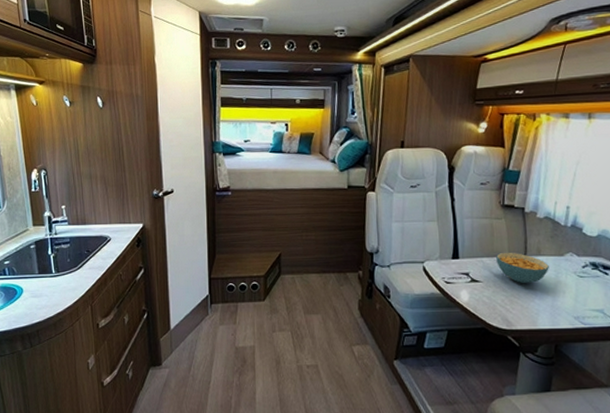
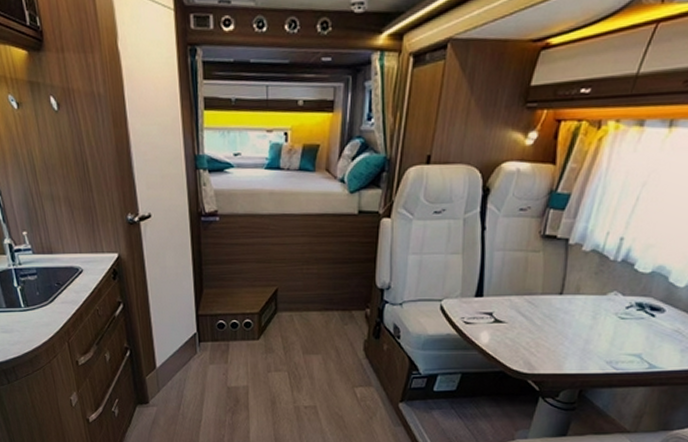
cereal bowl: present [496,252,549,283] -> none [526,289,587,324]

